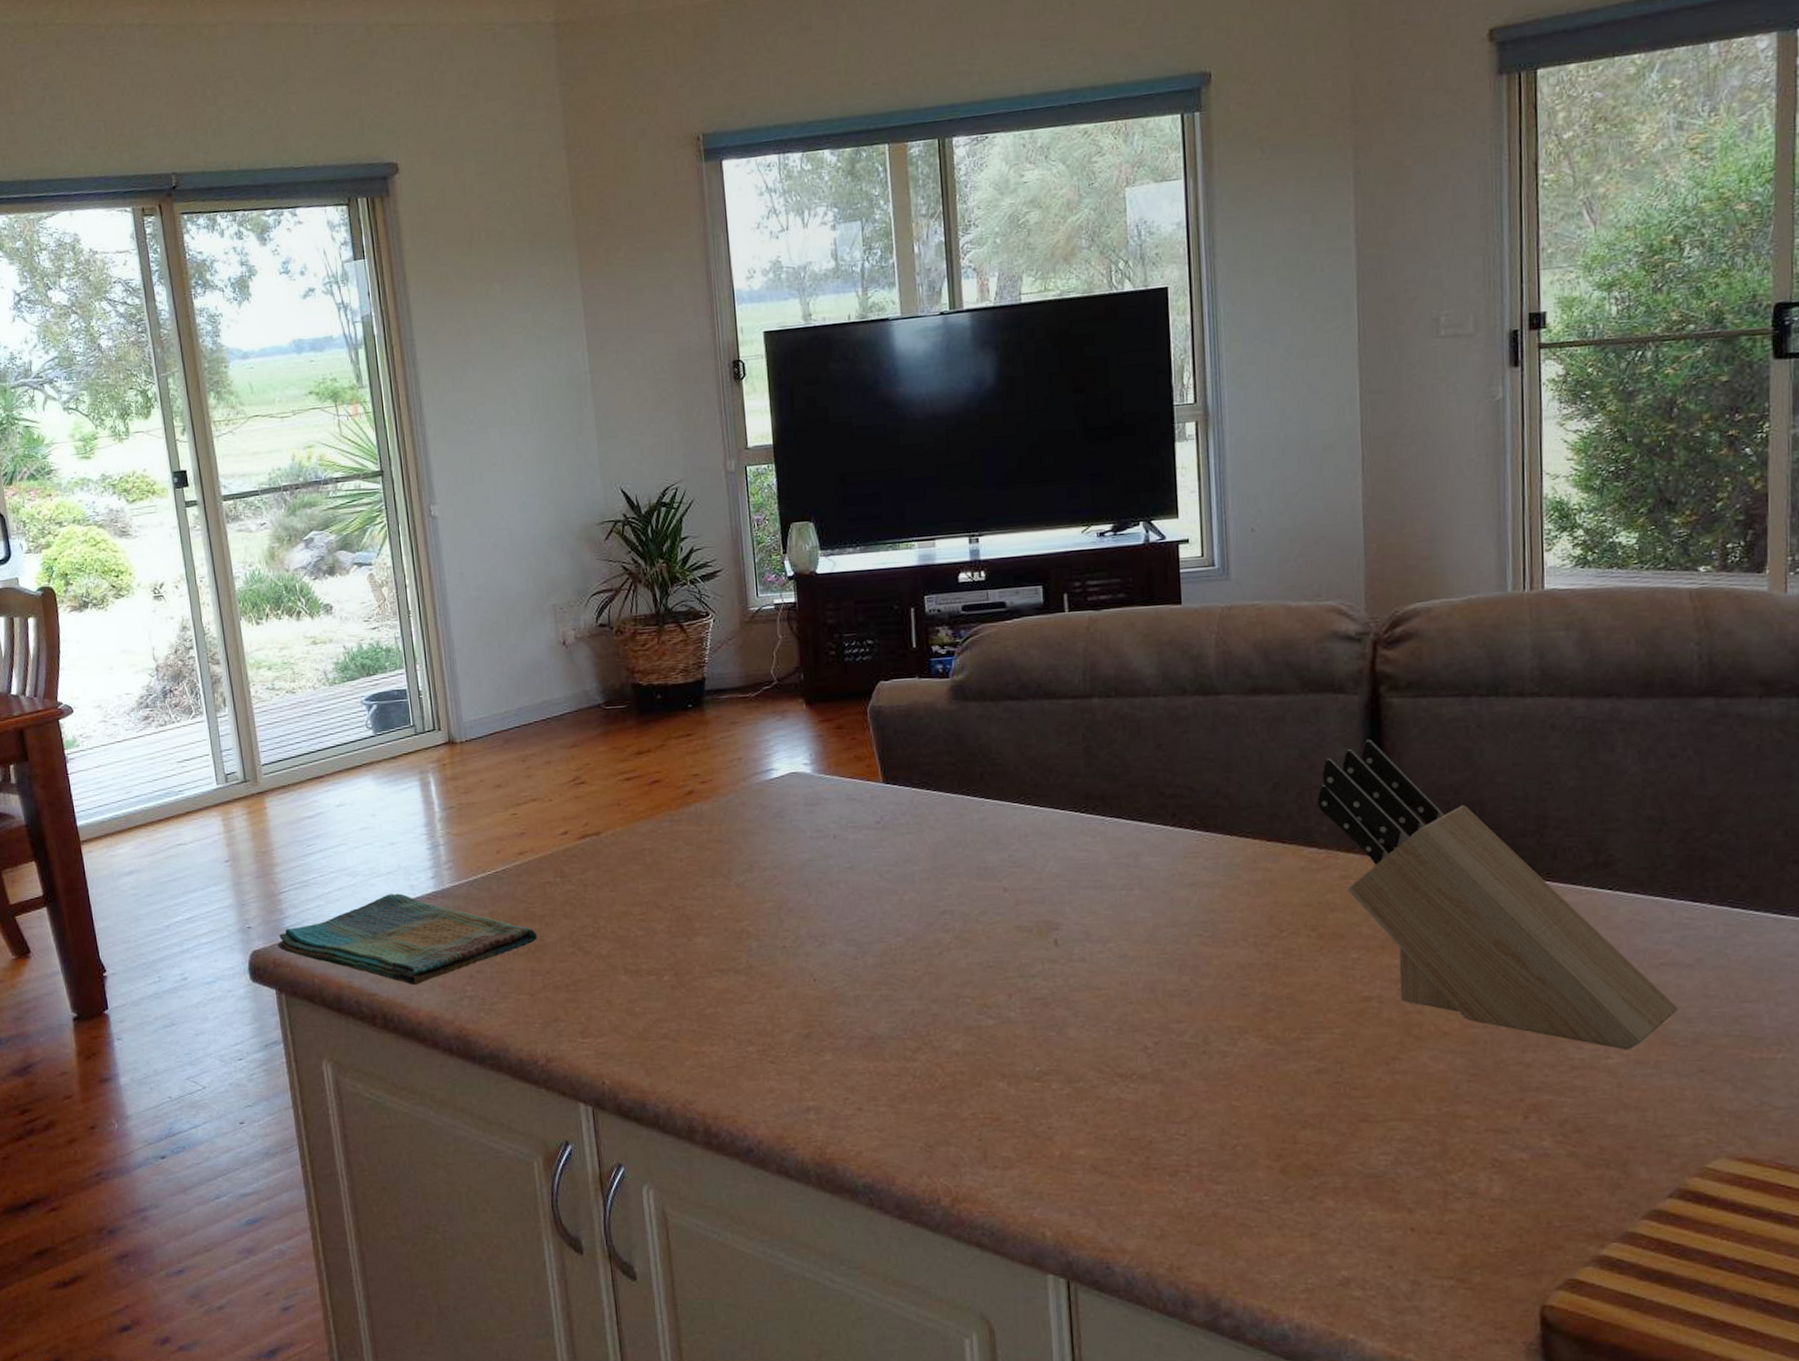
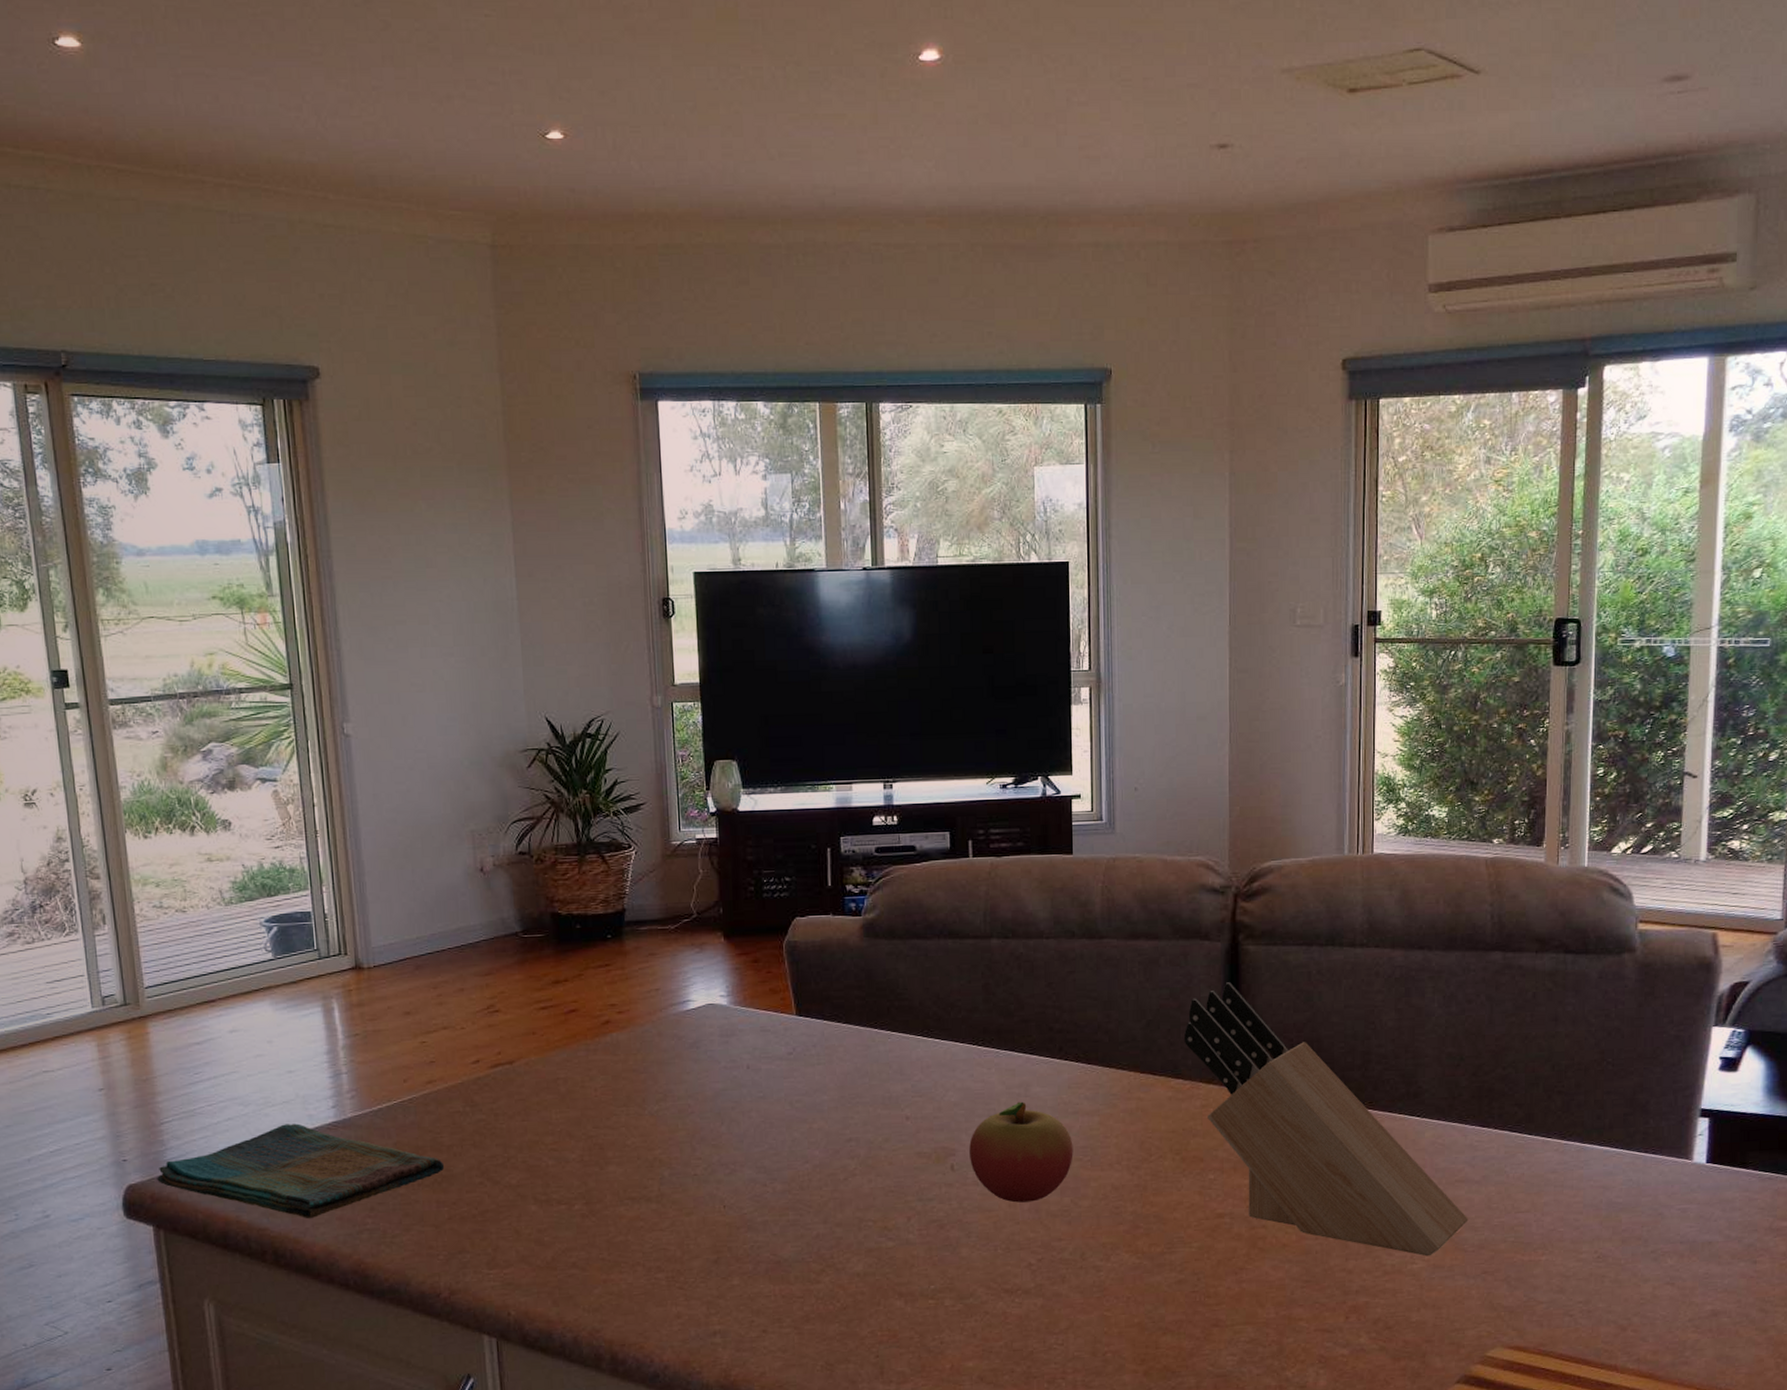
fruit: none [1074,872,1192,981] -> present [969,1101,1074,1203]

